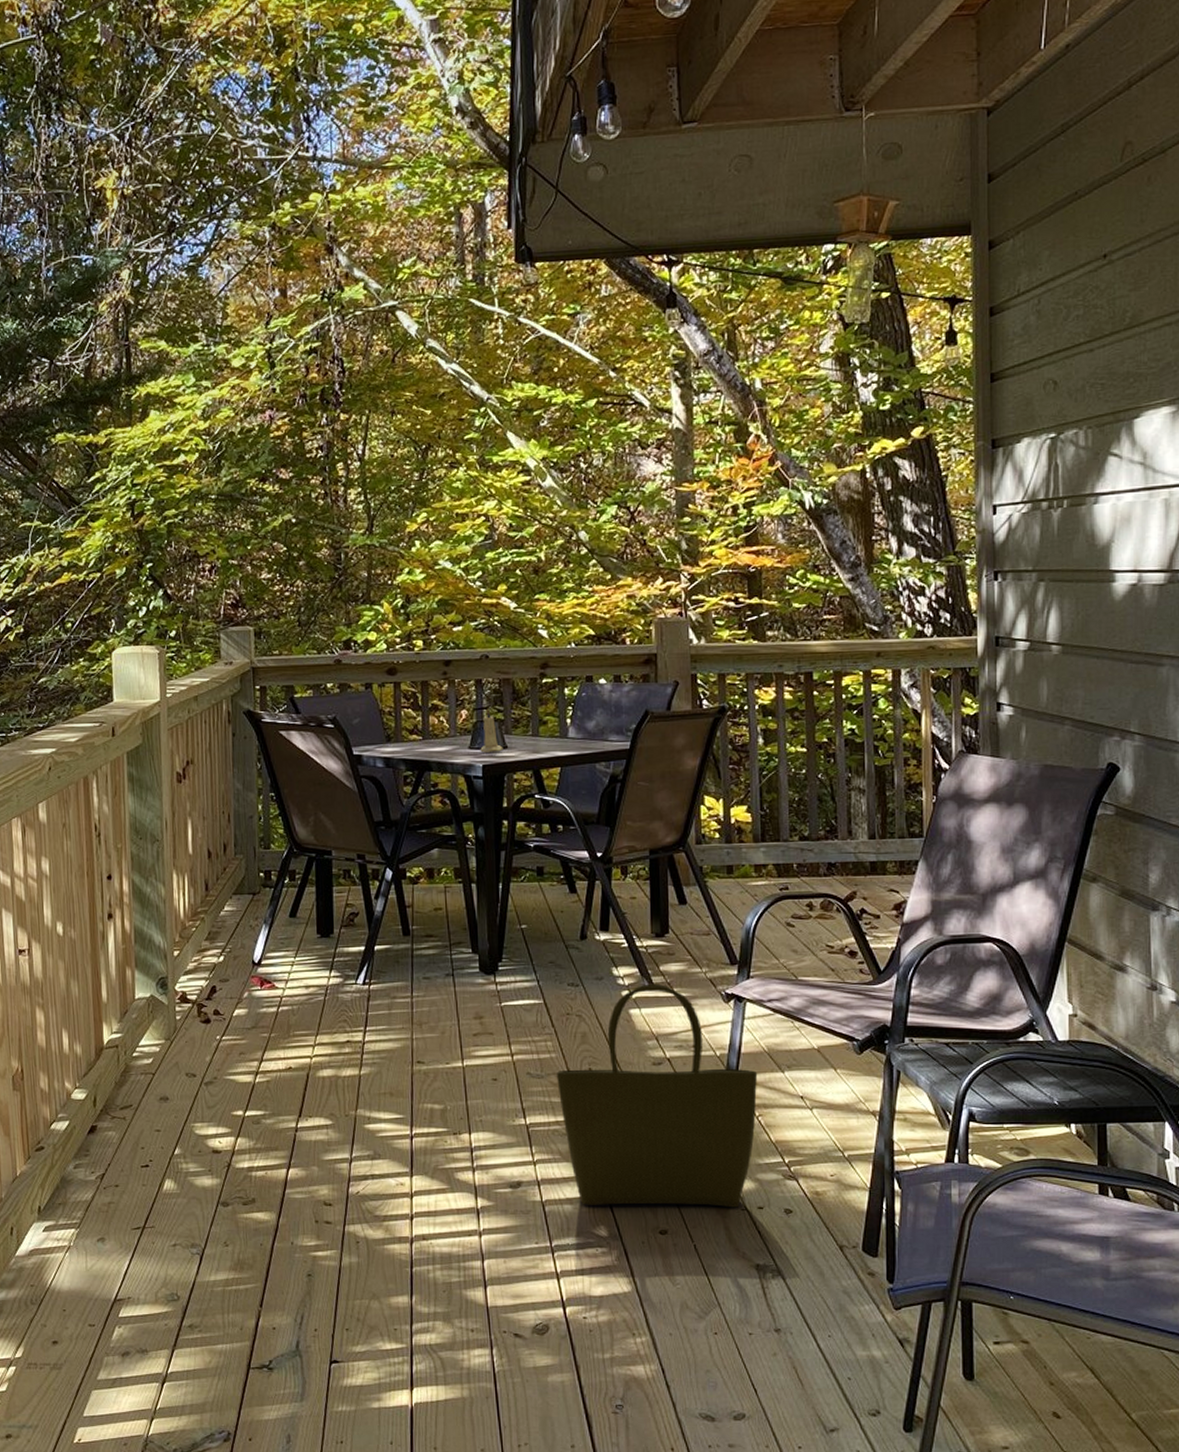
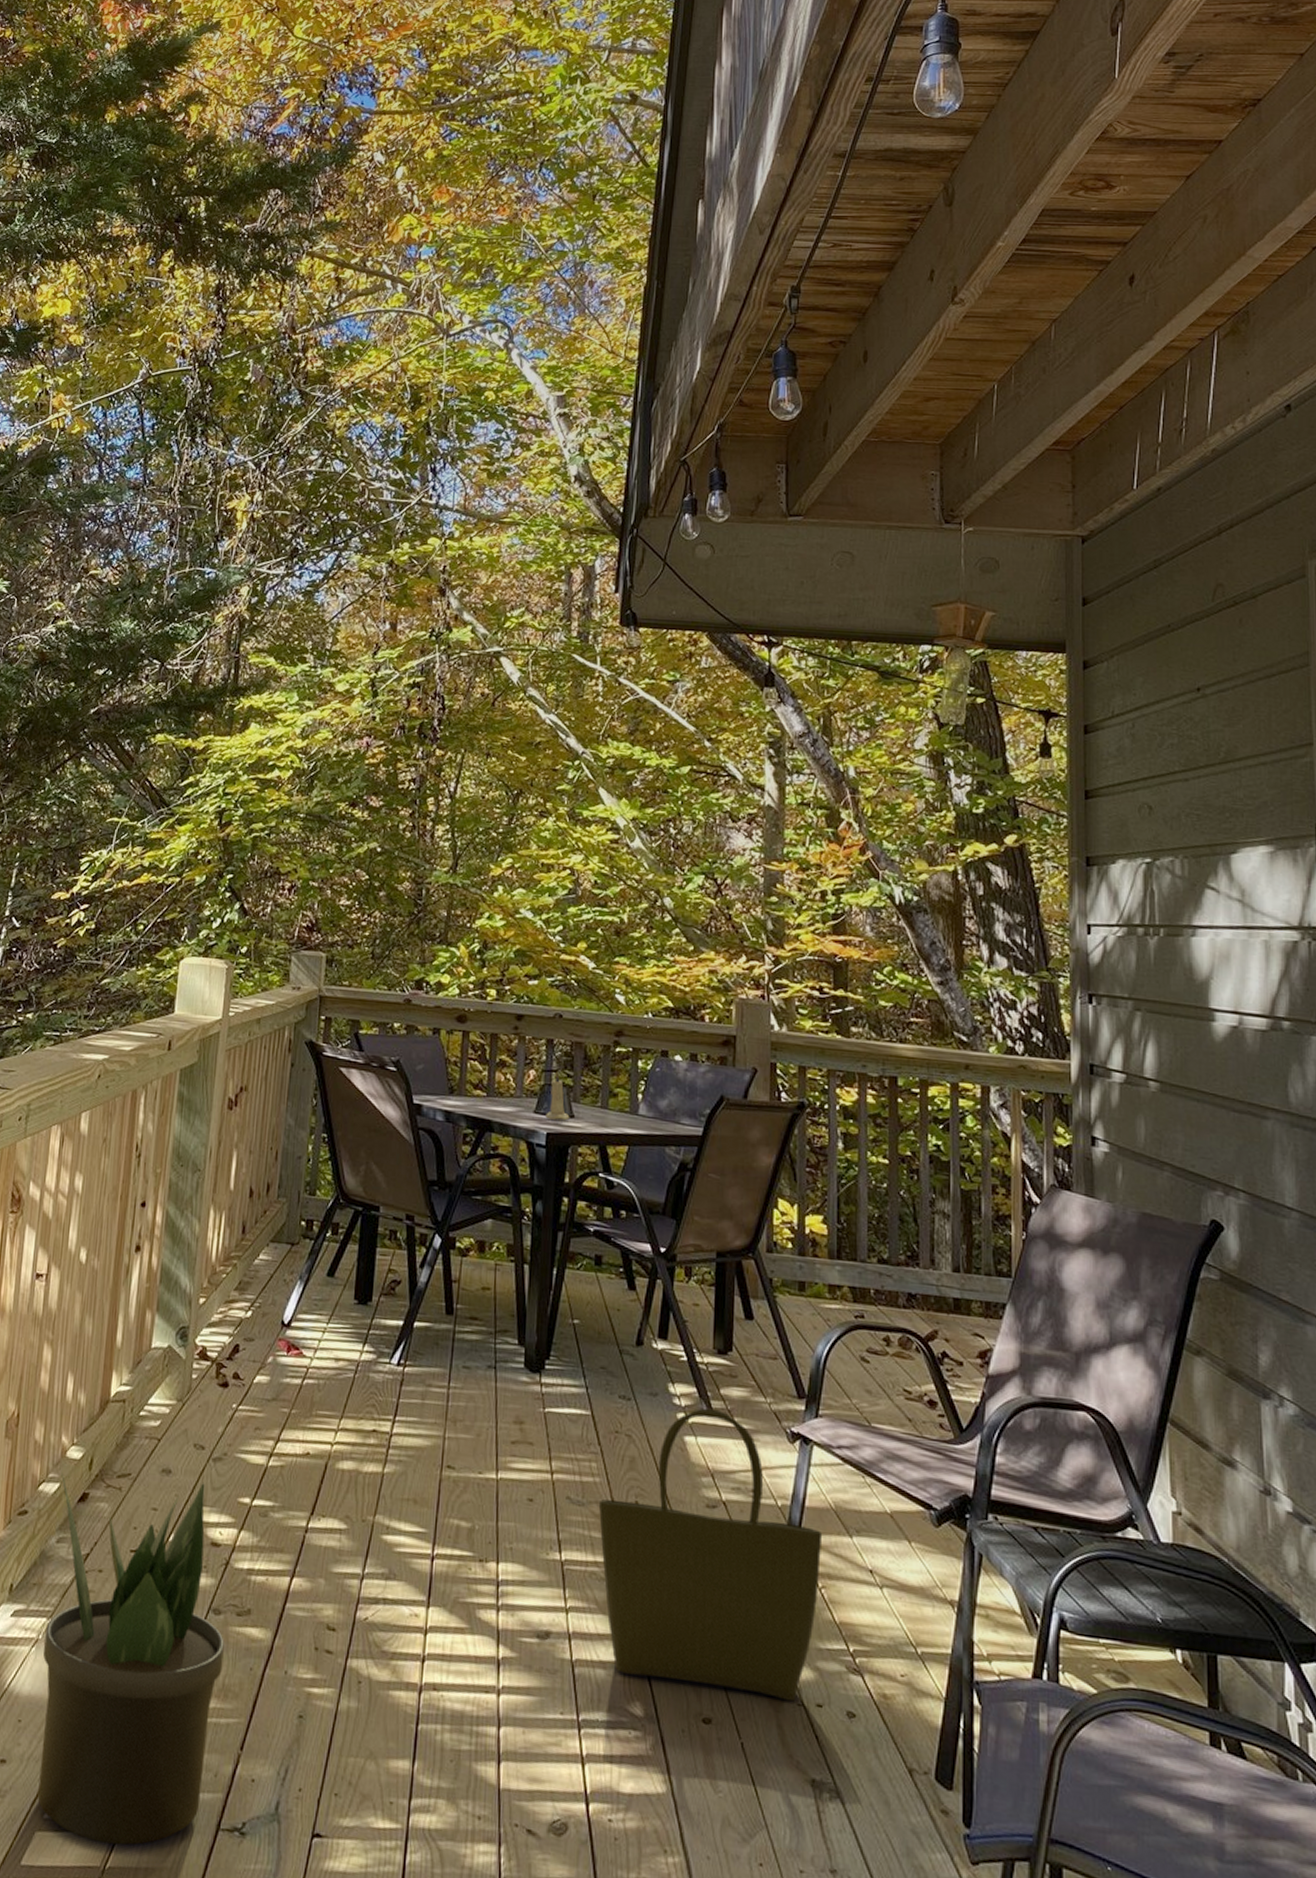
planter: none [69,1104,236,1391] -> present [37,1473,225,1846]

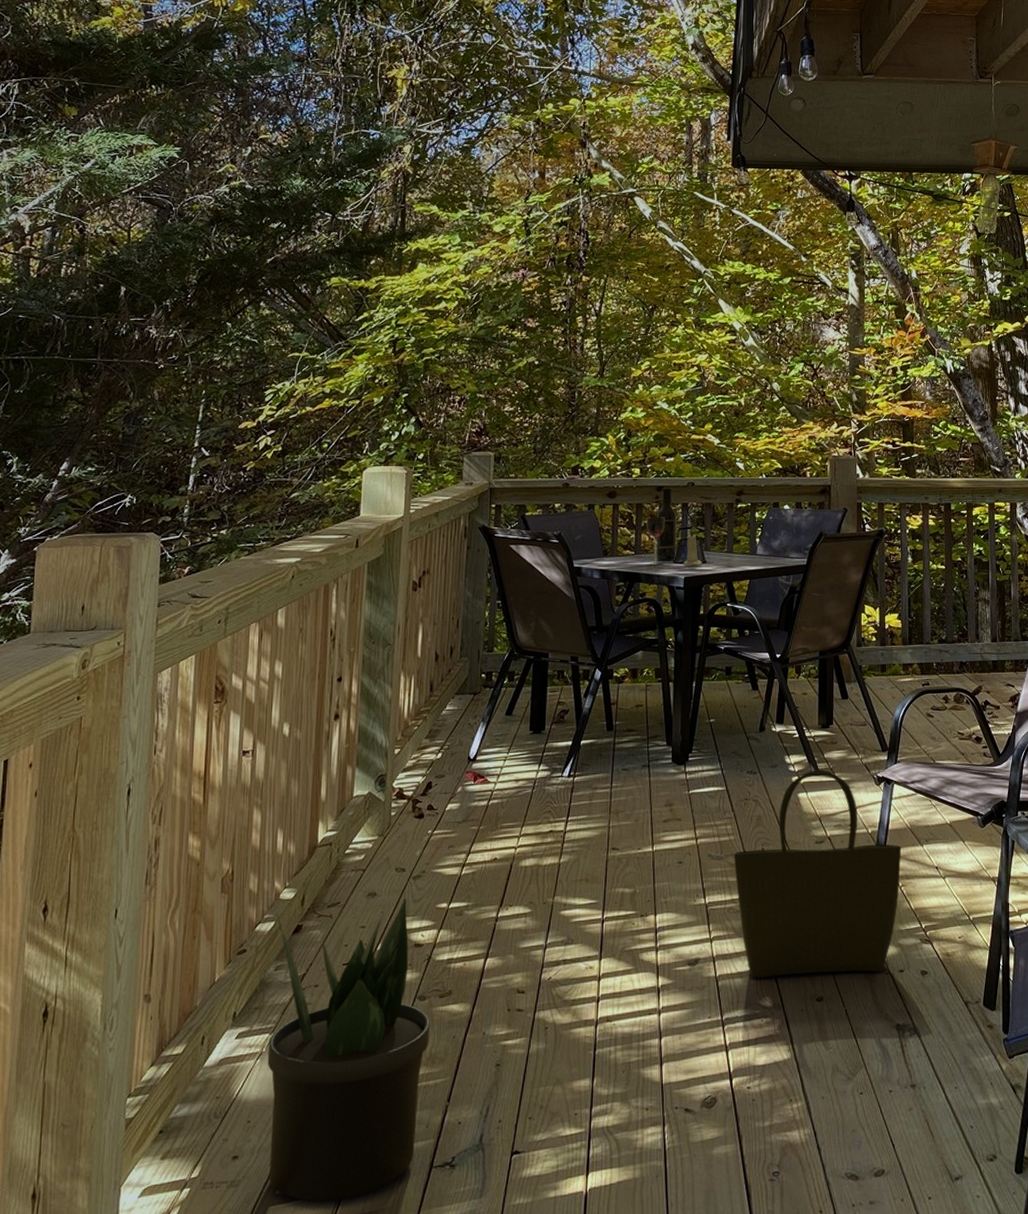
wineglass: none [501,1052,525,1114] -> present [645,517,665,566]
wine bottle: none [513,1017,540,1110] -> present [656,488,677,561]

